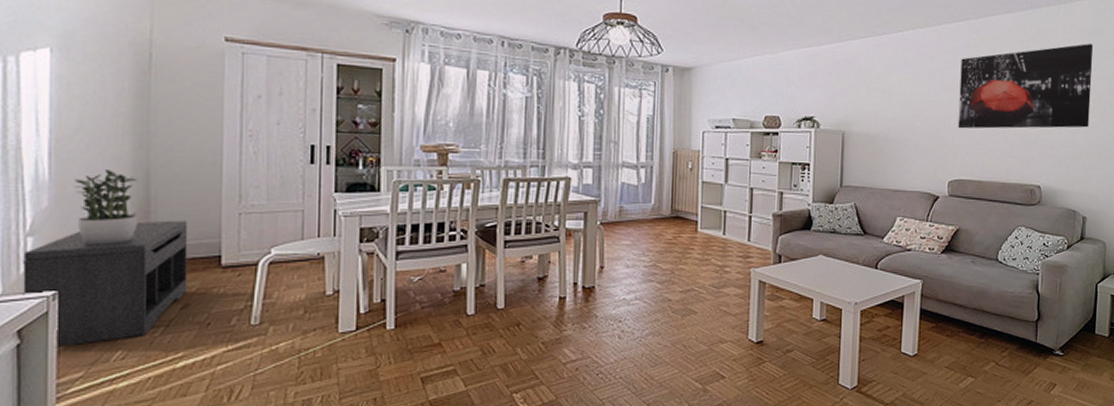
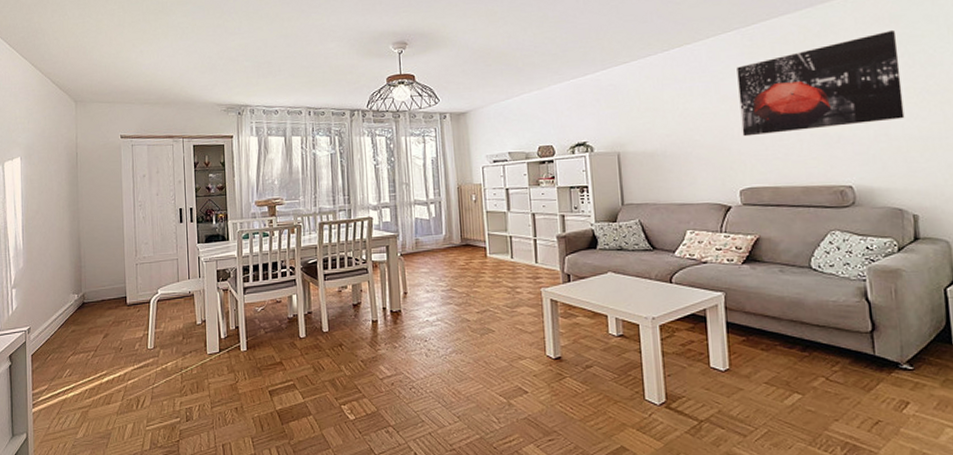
bench: present [23,220,188,348] -> none [11,271,107,368]
potted plant: present [75,170,138,244] -> none [37,238,75,292]

